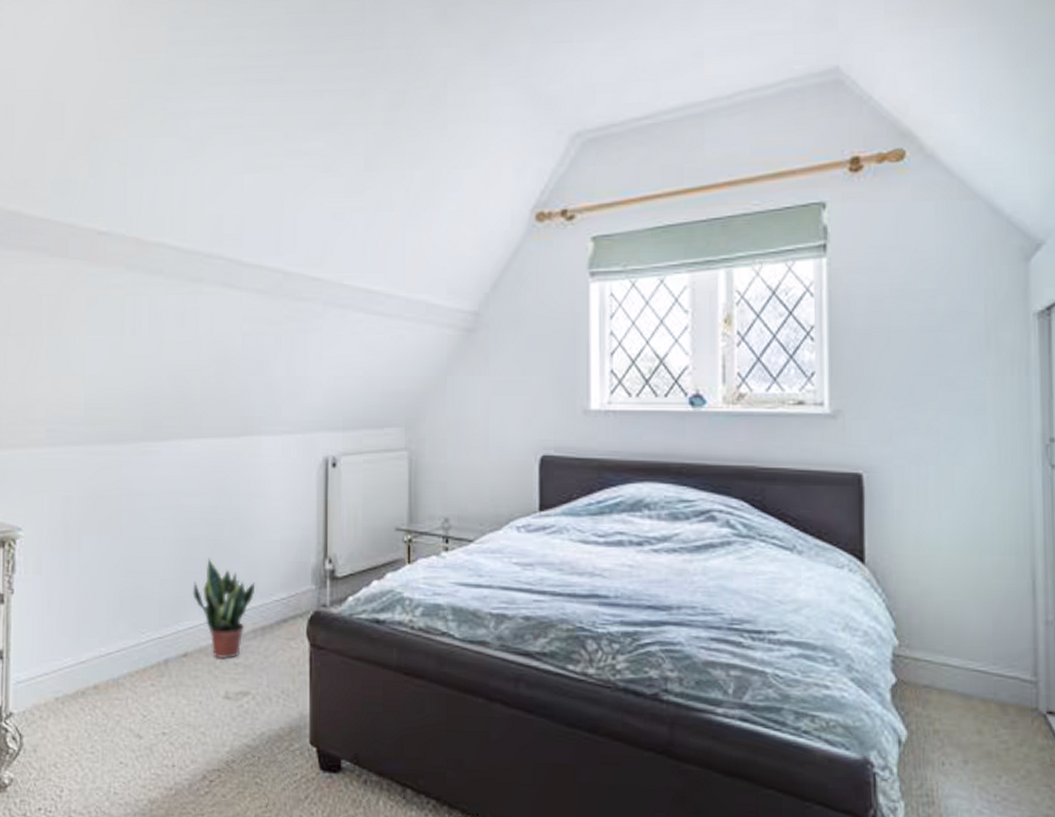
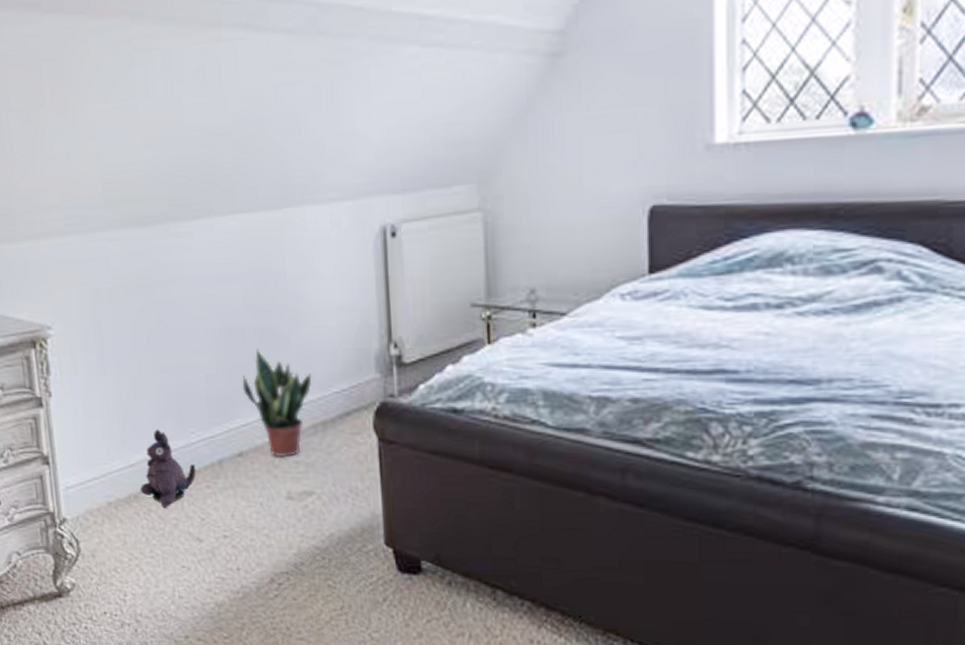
plush toy: none [87,628,143,705] -> present [139,429,197,509]

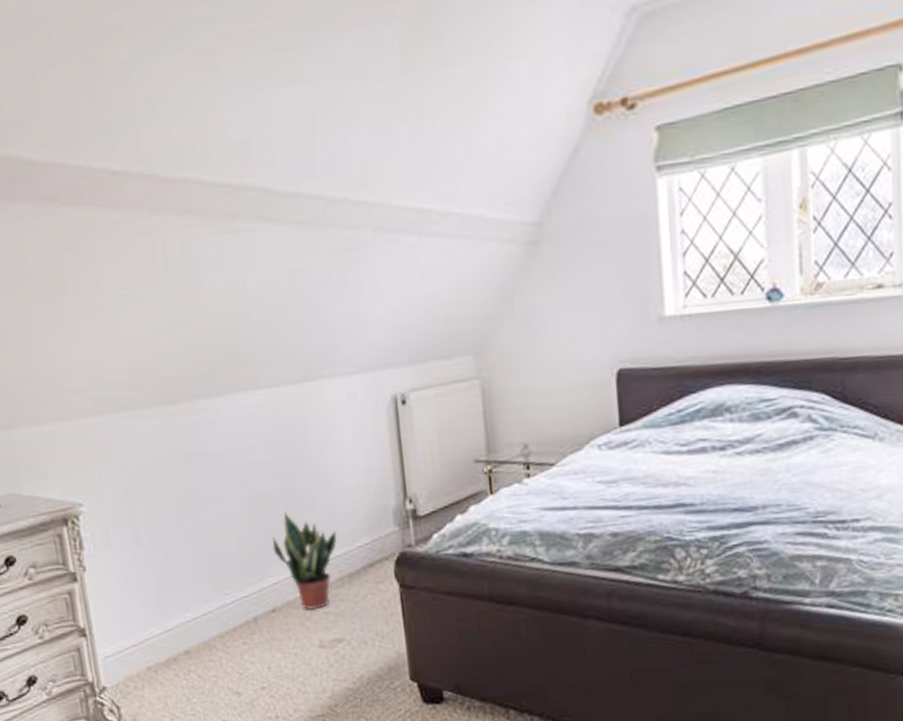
plush toy: present [139,429,197,509] -> none [178,593,233,668]

